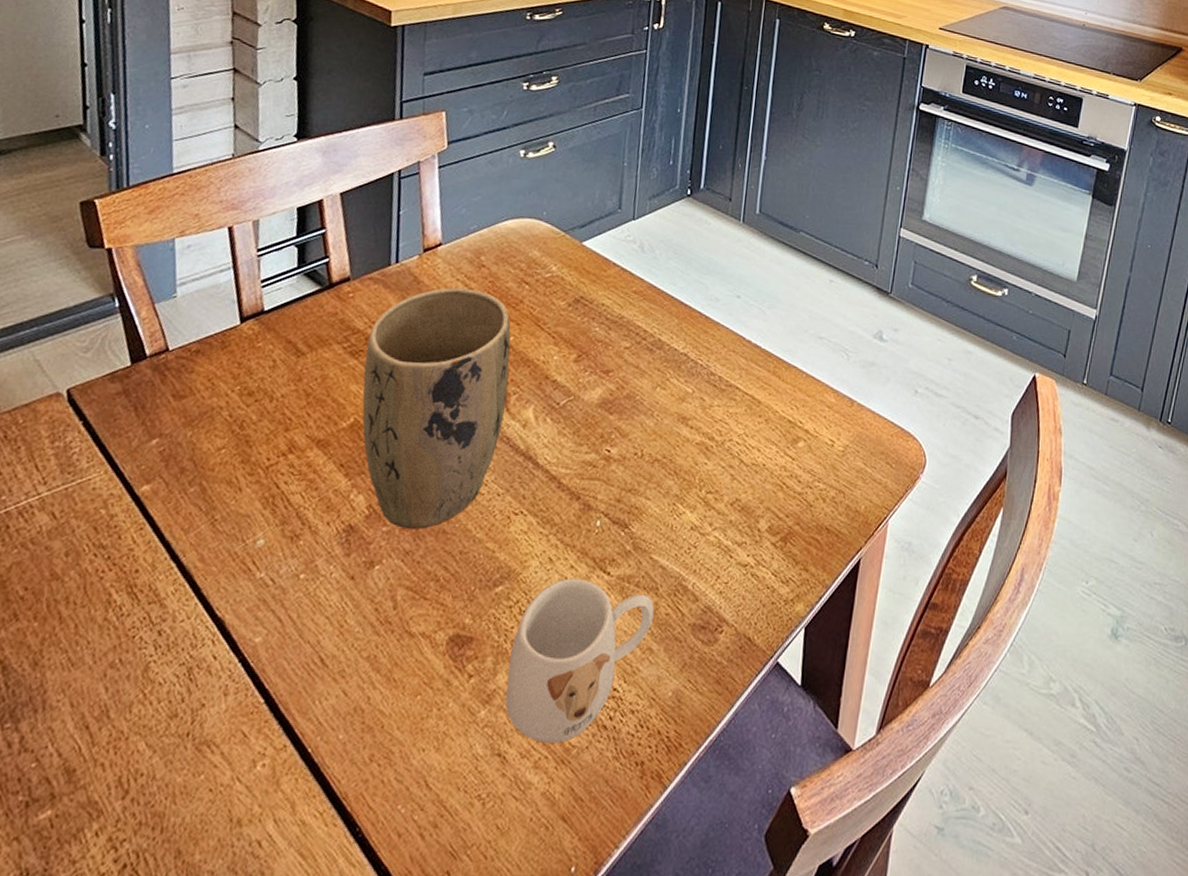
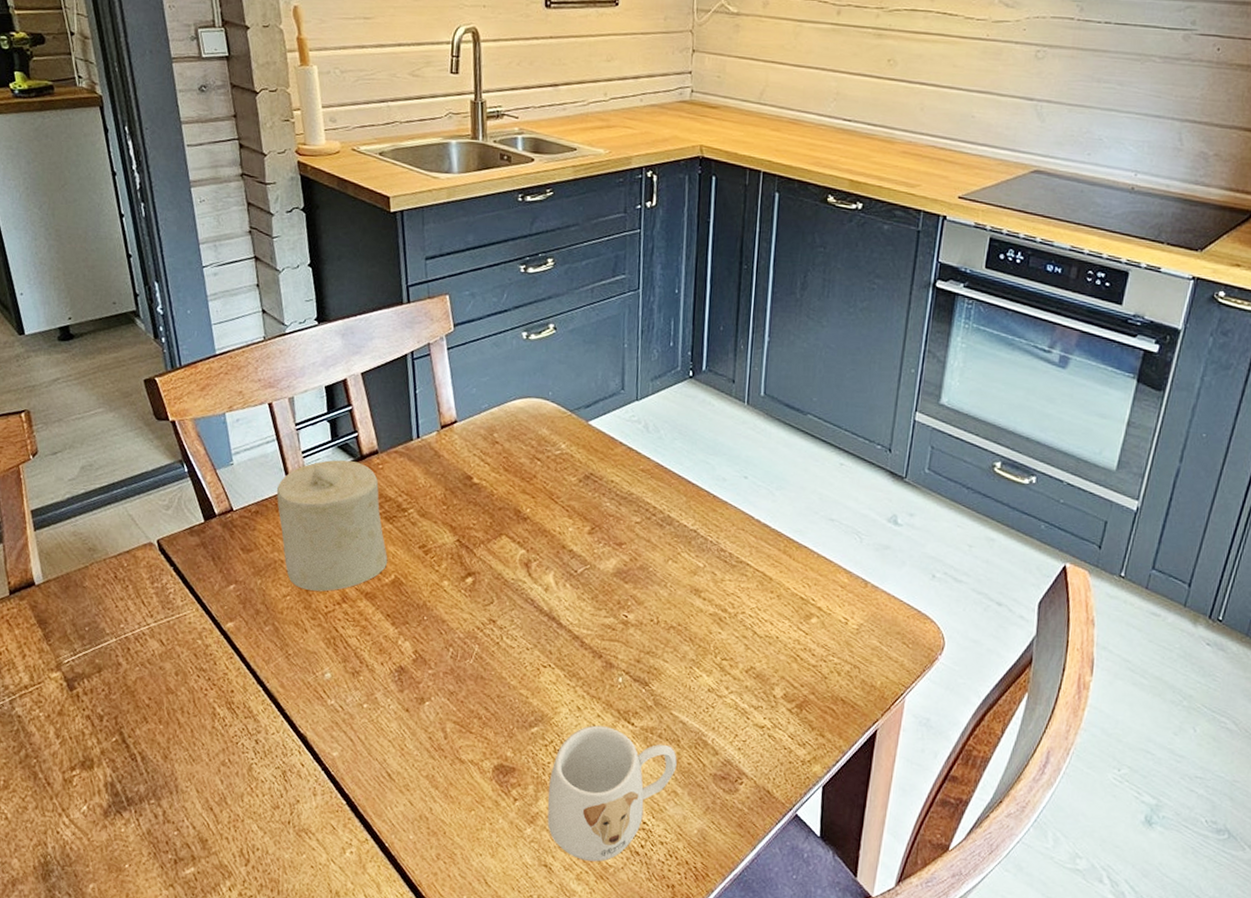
candle: none [224,289,349,441] -> present [277,460,388,592]
plant pot: present [362,287,511,529] -> none [398,461,529,674]

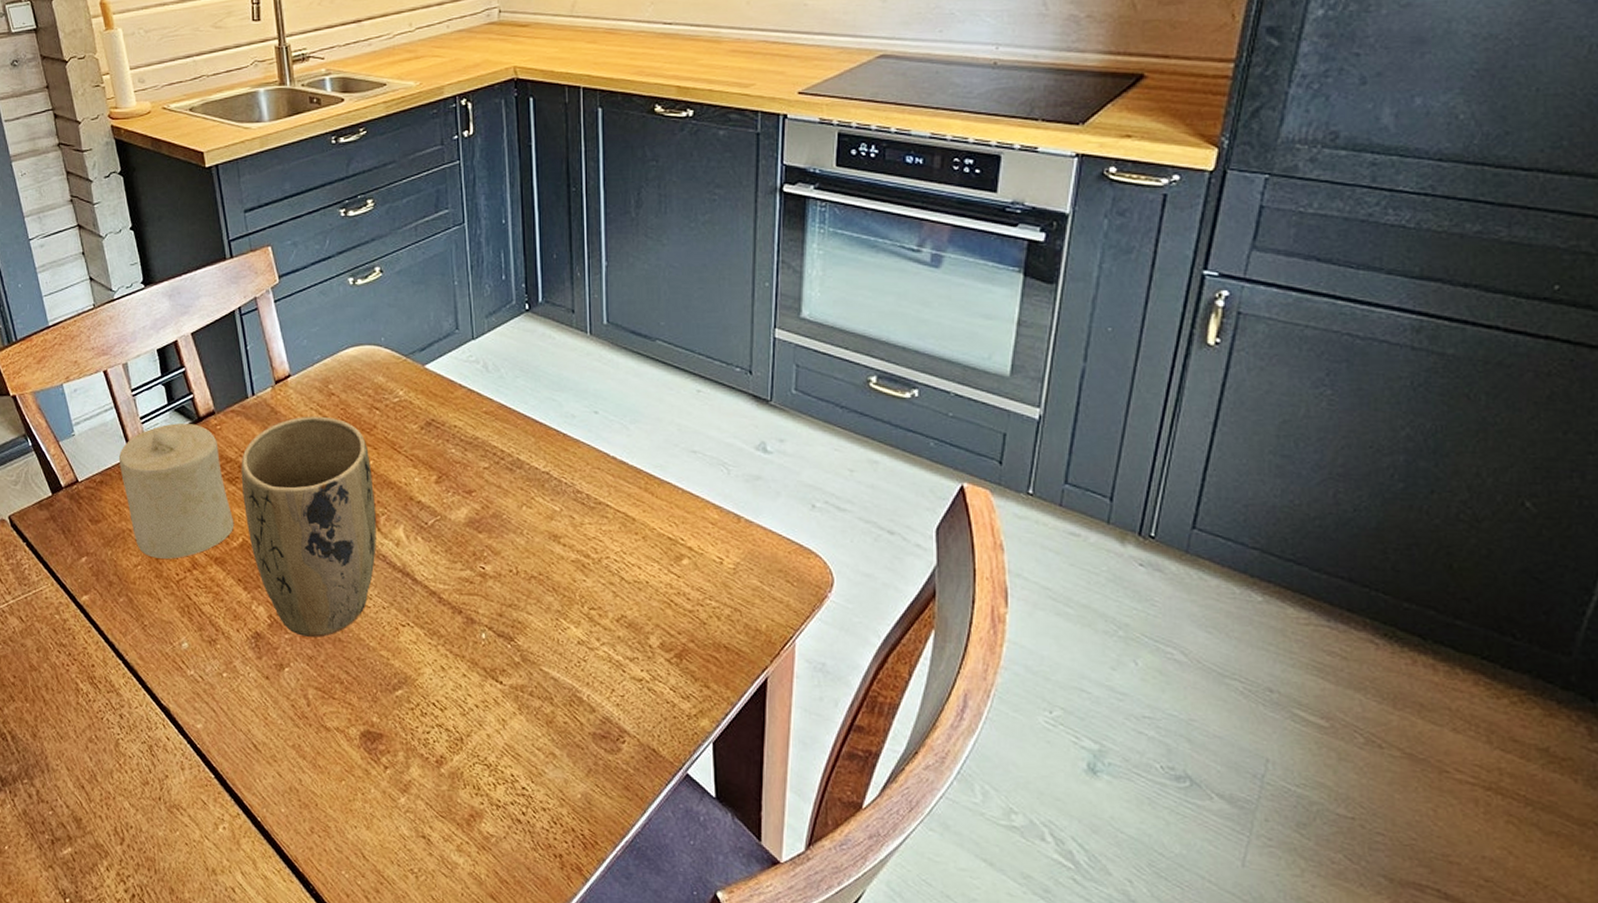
plant pot: none [398,461,529,674] -> present [241,416,376,637]
mug: present [547,725,677,862] -> none [419,685,552,832]

